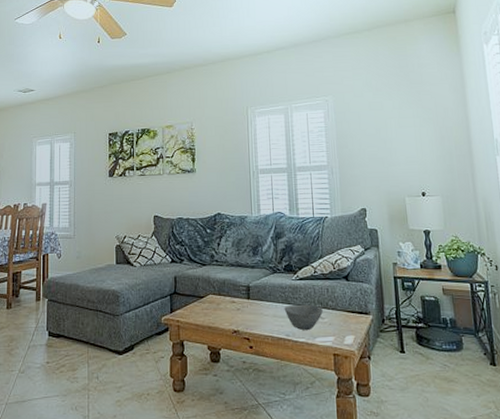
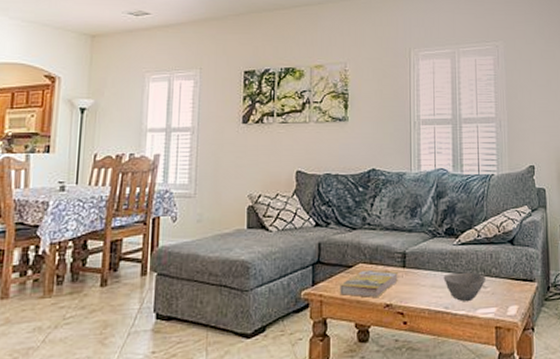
book: none [193,300,243,325] -> present [339,269,398,298]

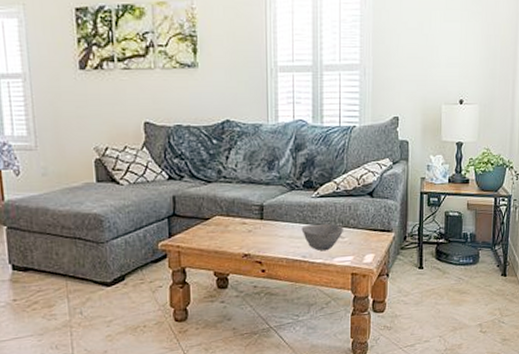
book: present [339,269,398,298] -> none [197,221,256,249]

